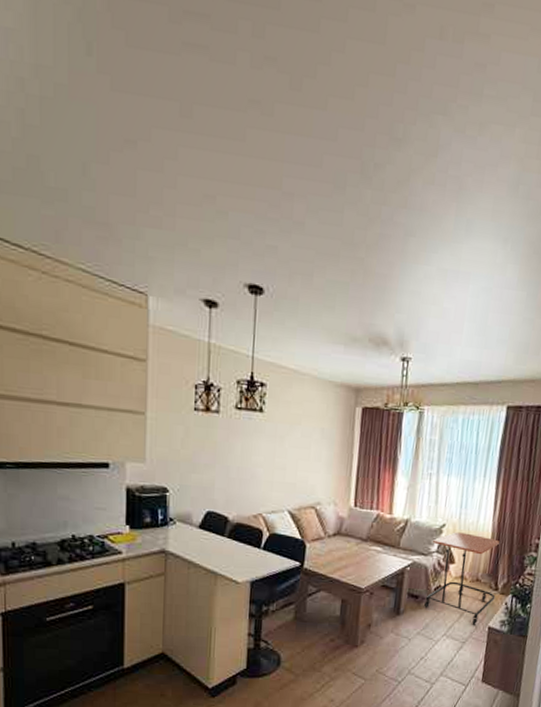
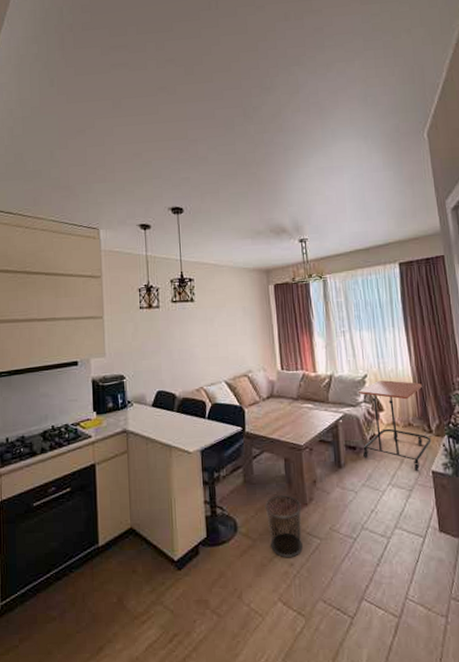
waste bin: none [313,635,352,695] -> present [265,495,303,558]

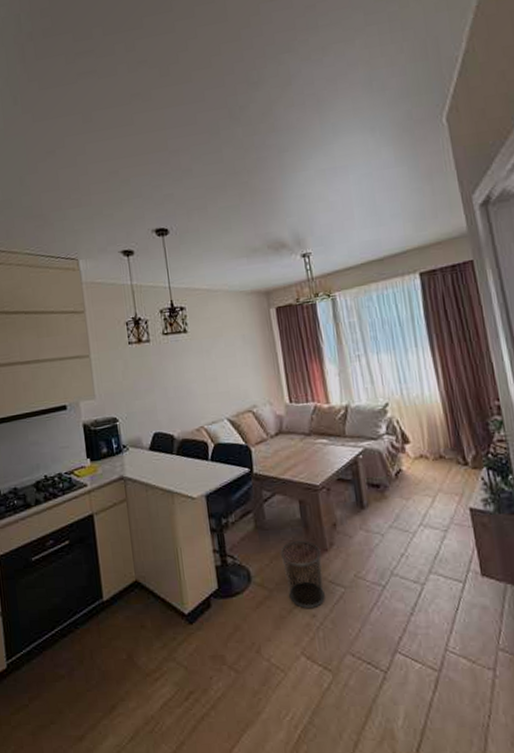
side table: present [357,380,432,471] -> none [378,408,468,509]

